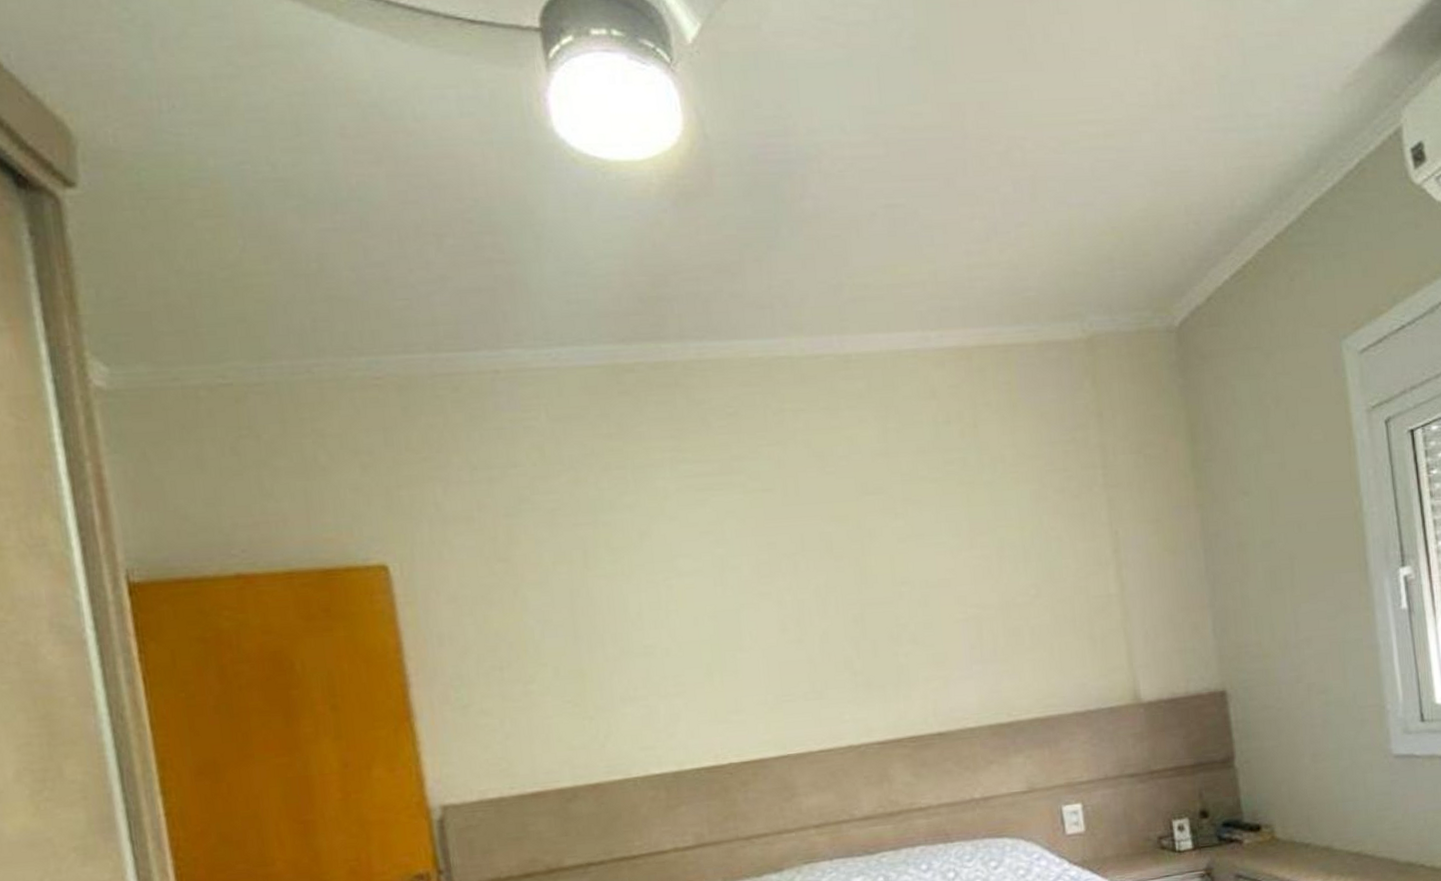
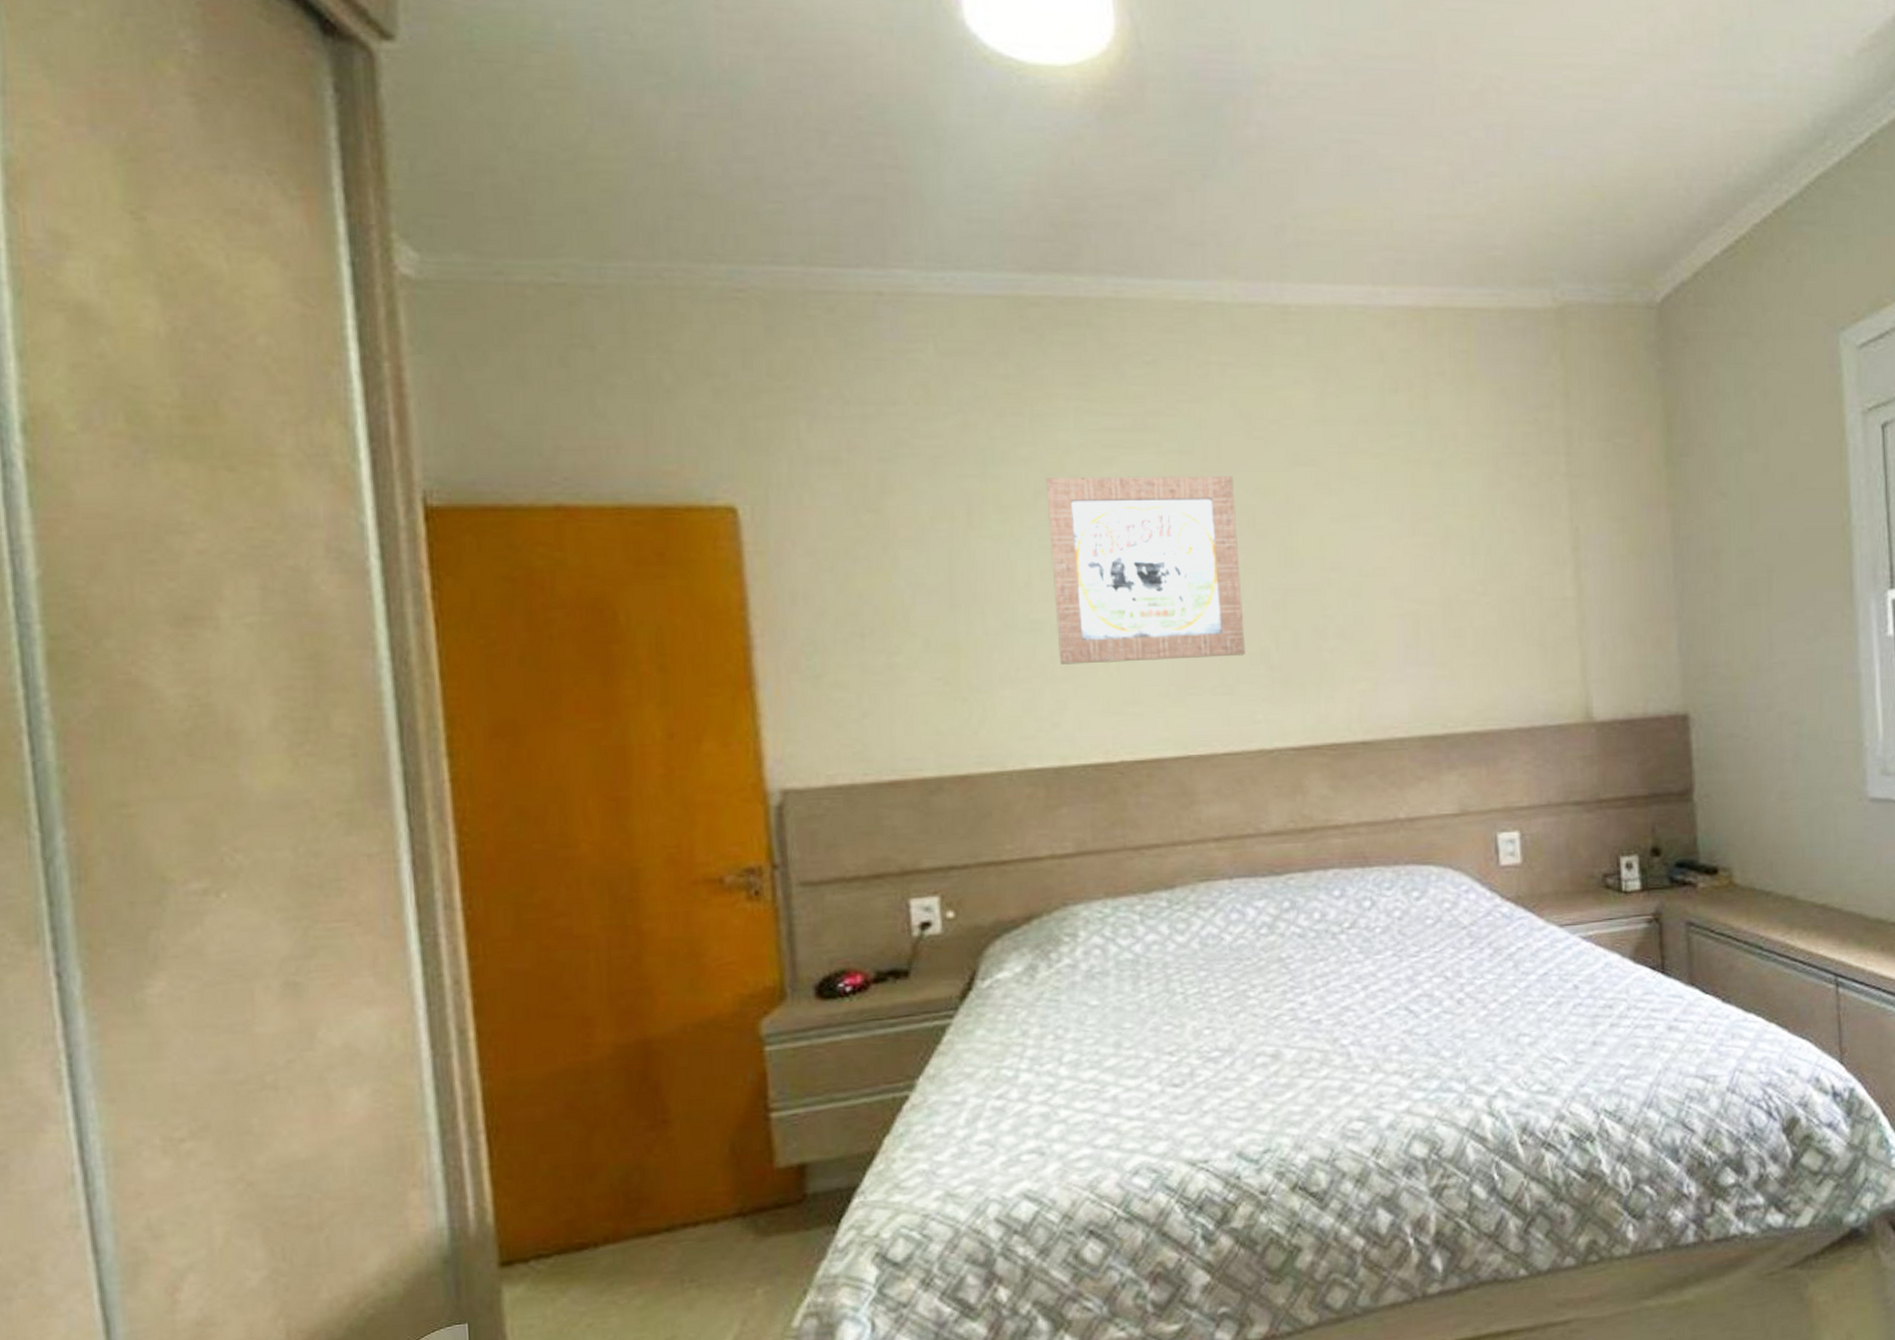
wall art: none [649,507,831,683] -> present [1046,475,1245,665]

